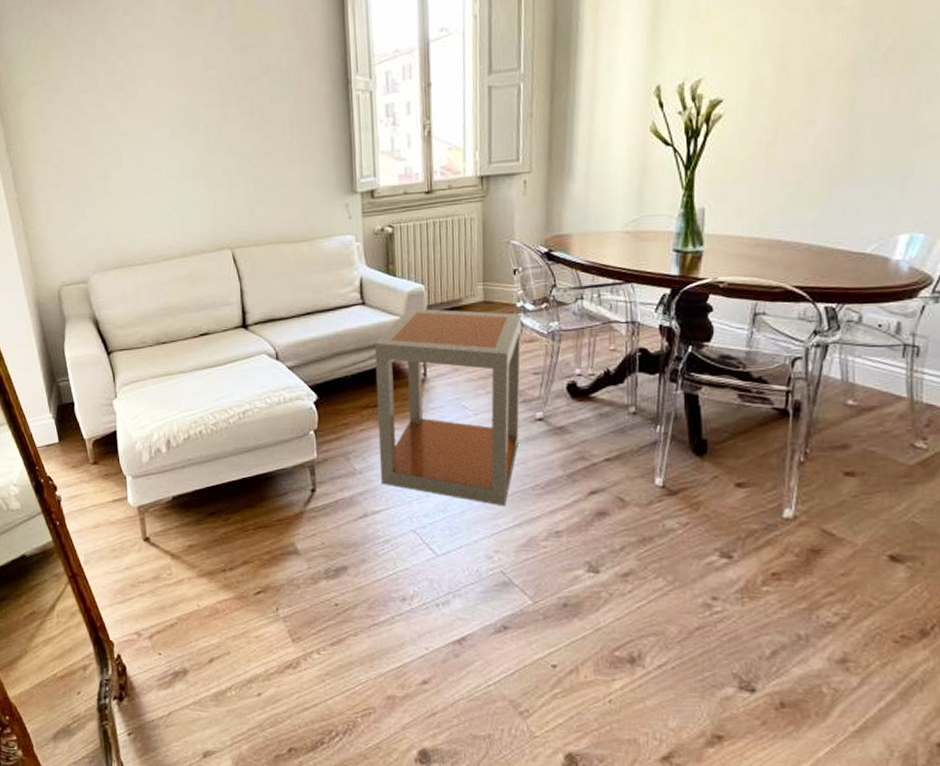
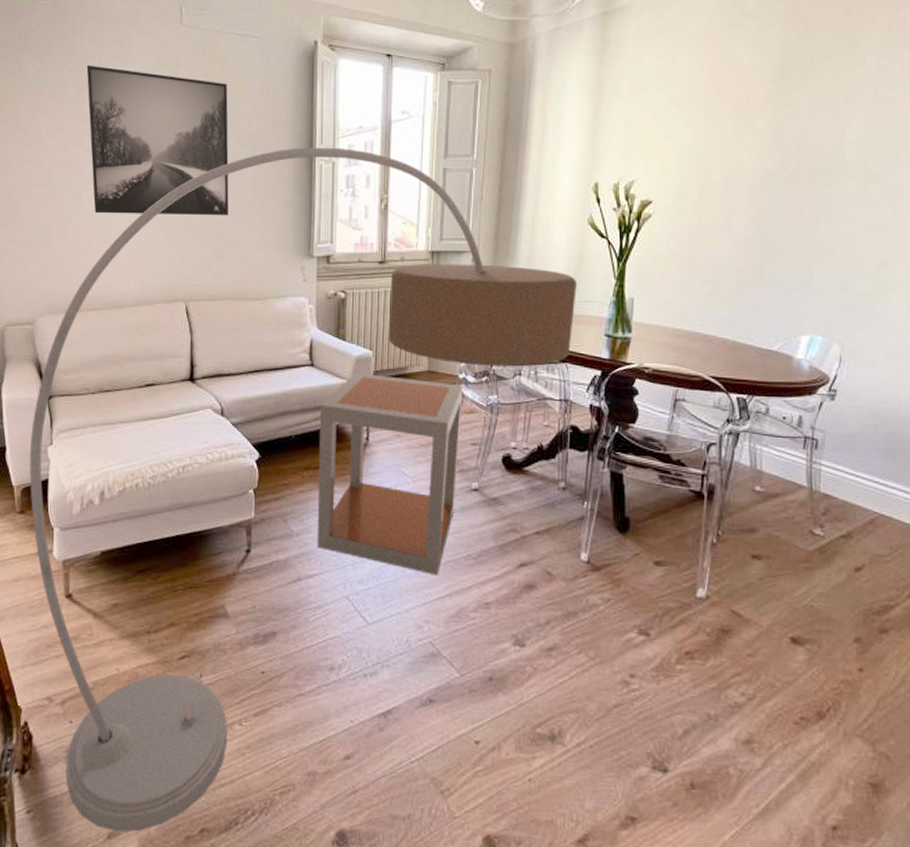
floor lamp: none [96,75,641,752] -> present [29,147,577,832]
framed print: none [112,14,267,168] -> present [86,65,229,216]

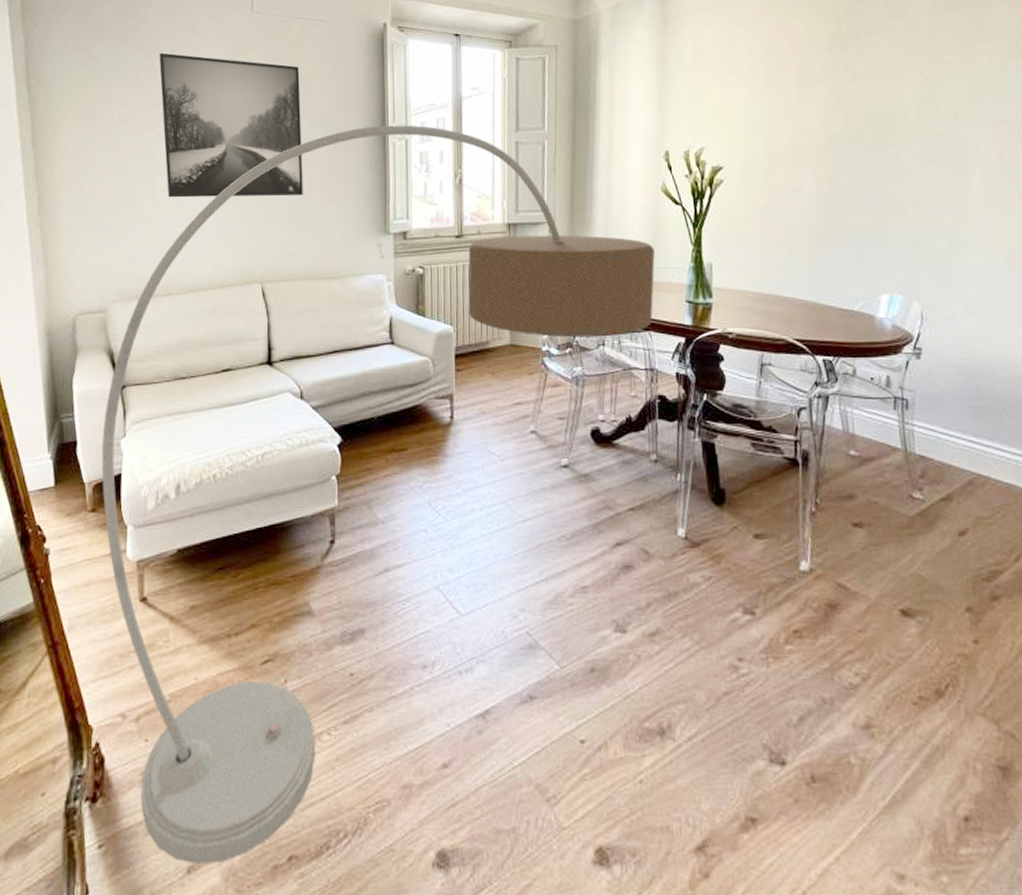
side table: present [316,373,463,576] -> none [401,349,547,560]

